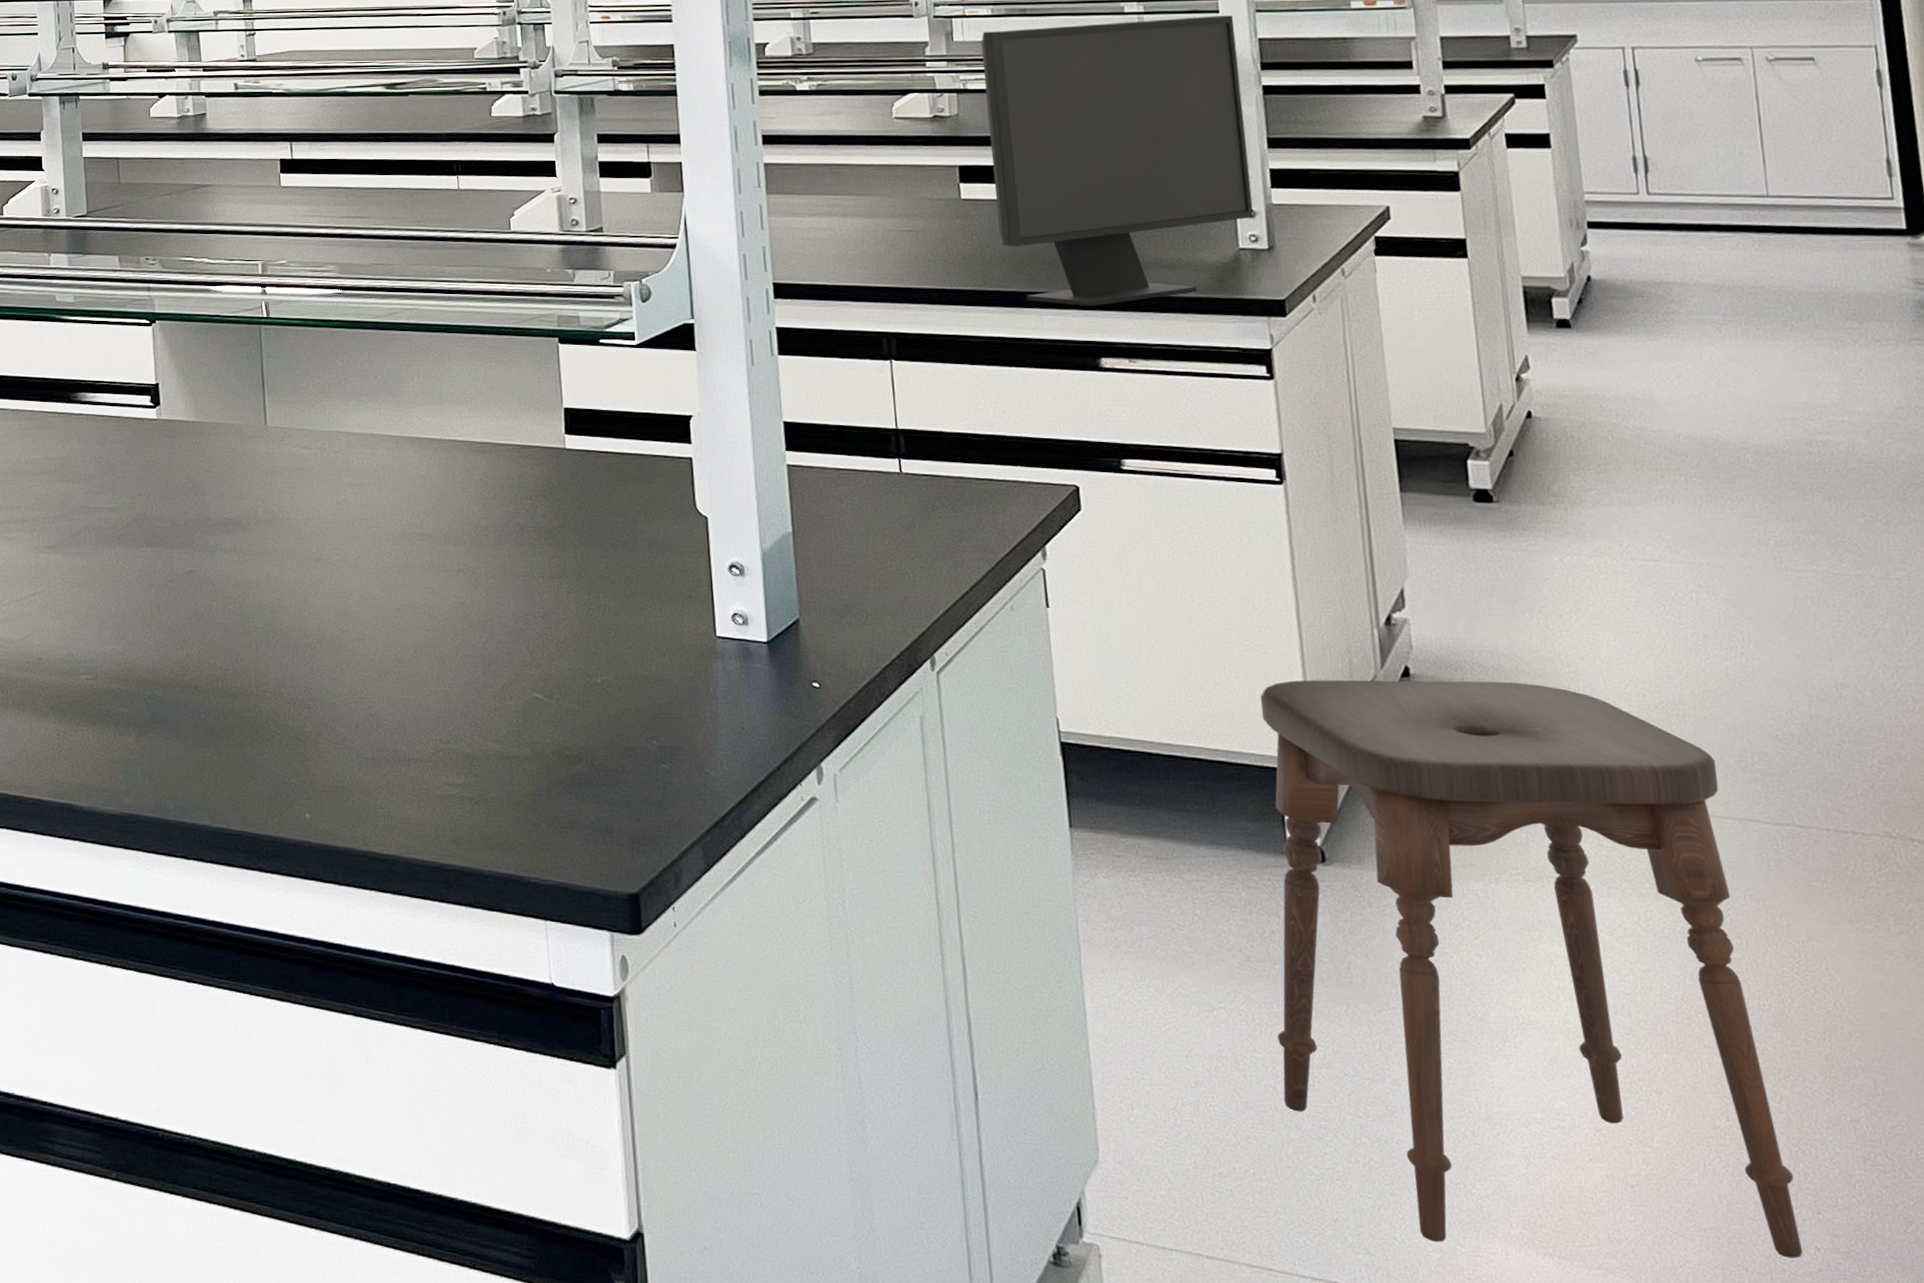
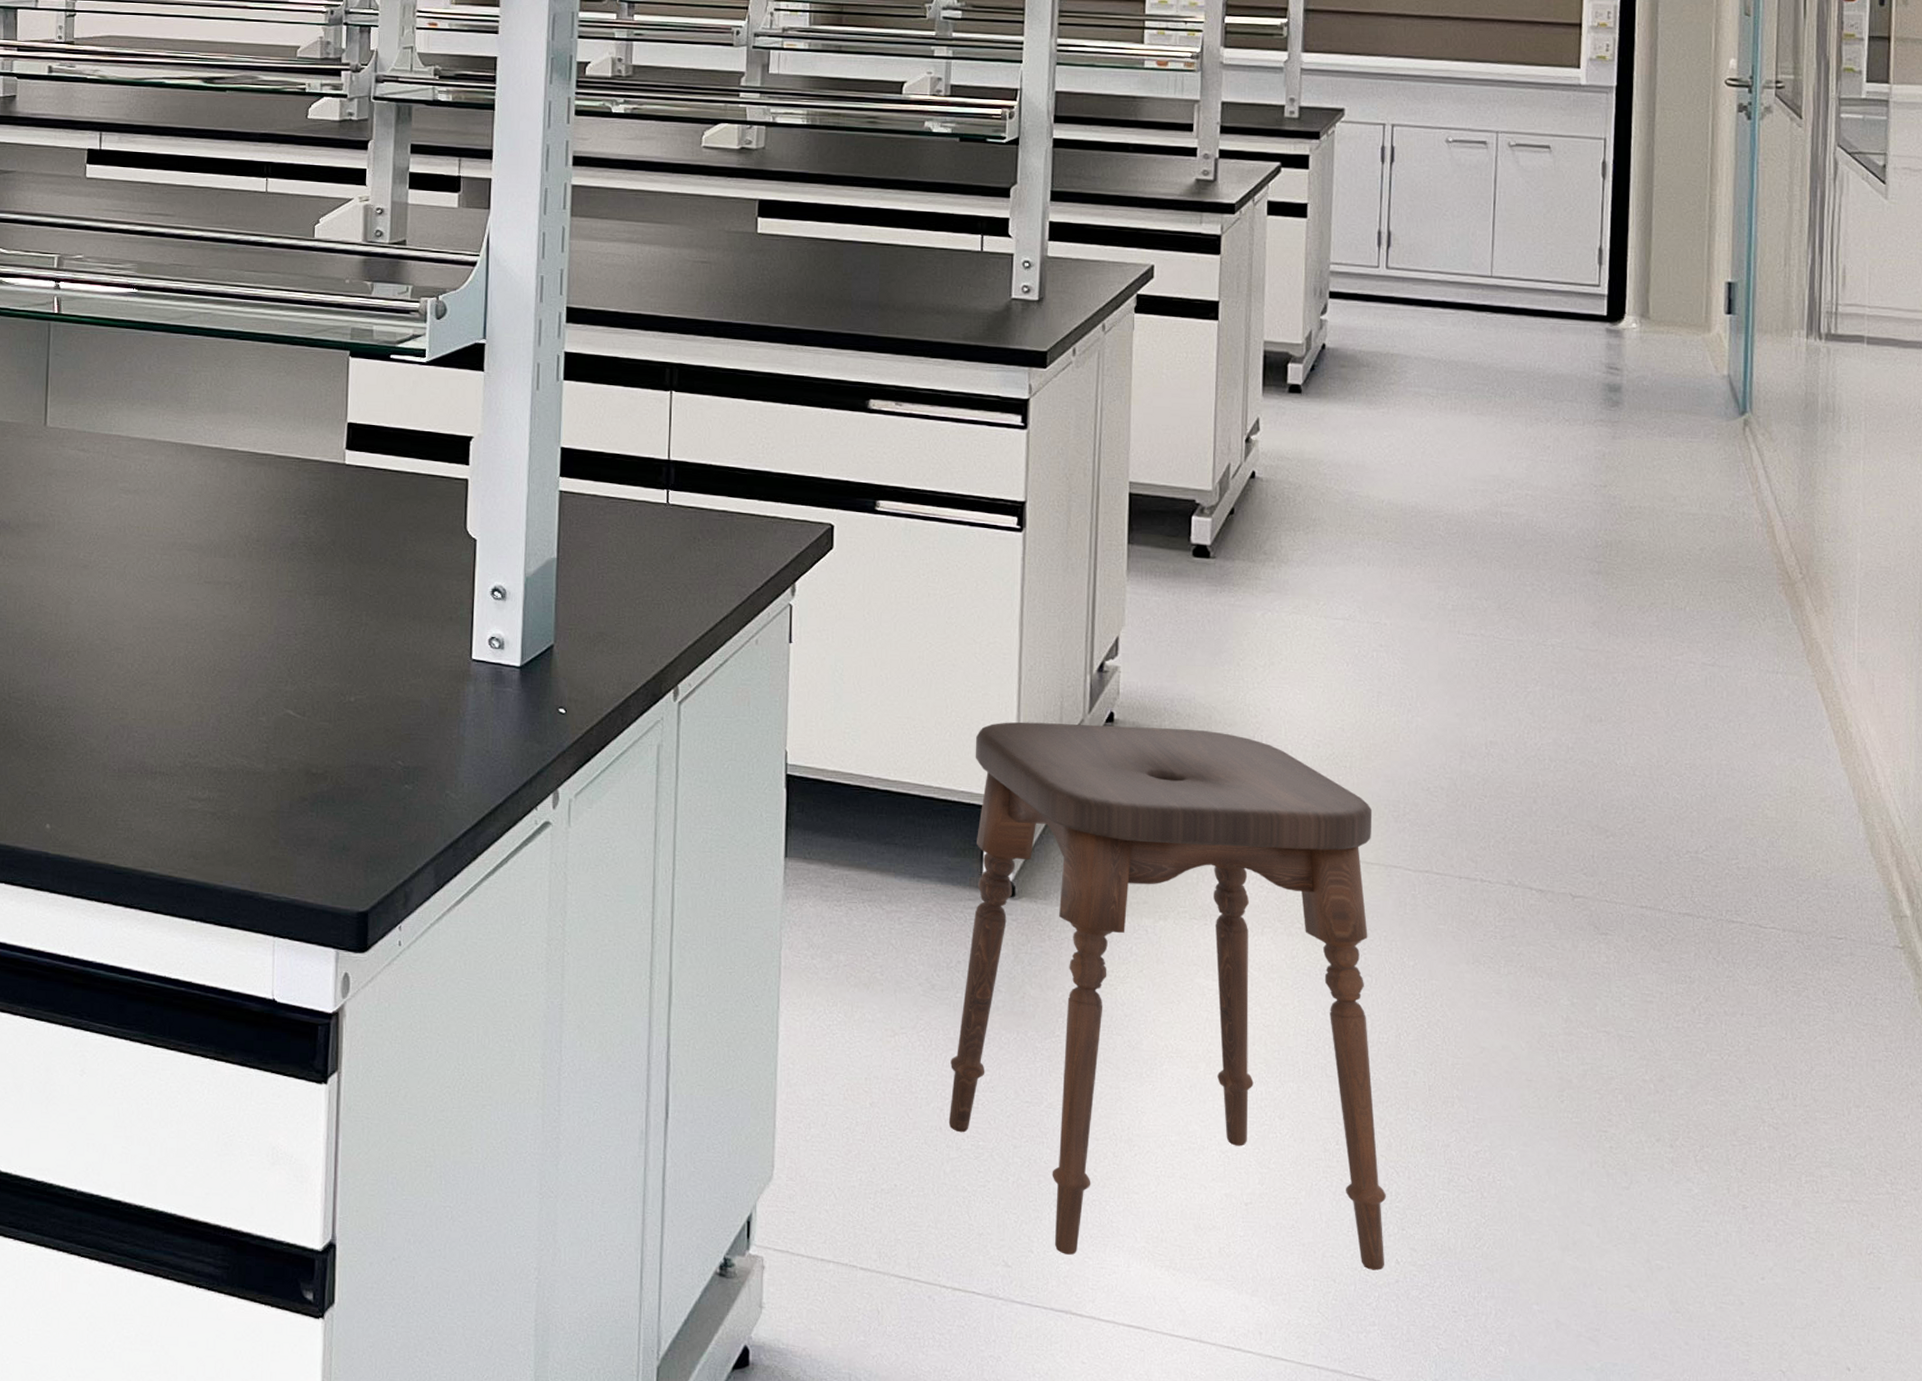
computer monitor: present [981,15,1254,307] -> none [789,65,1035,348]

